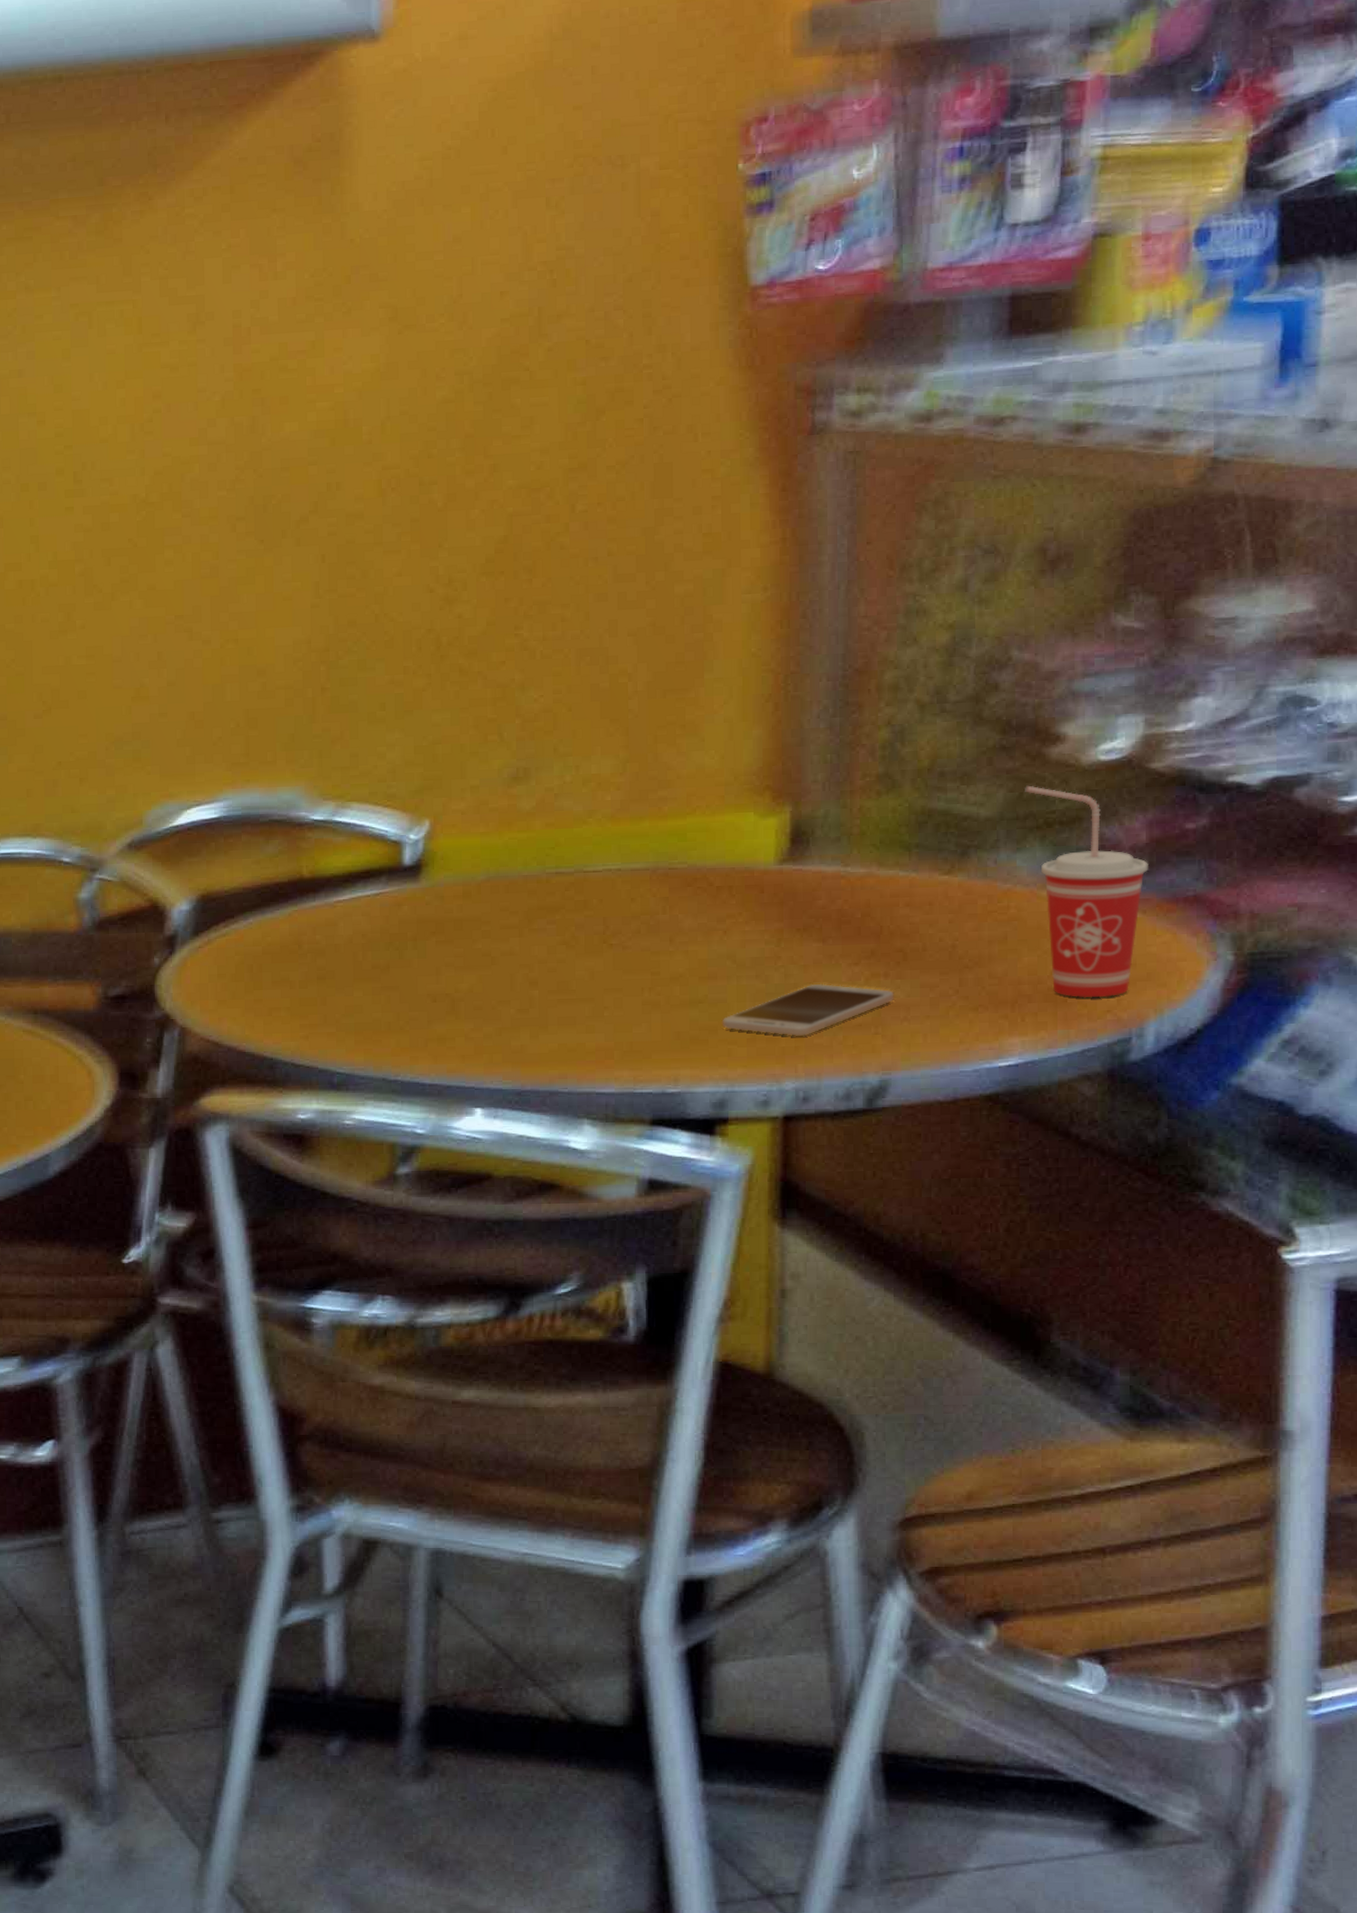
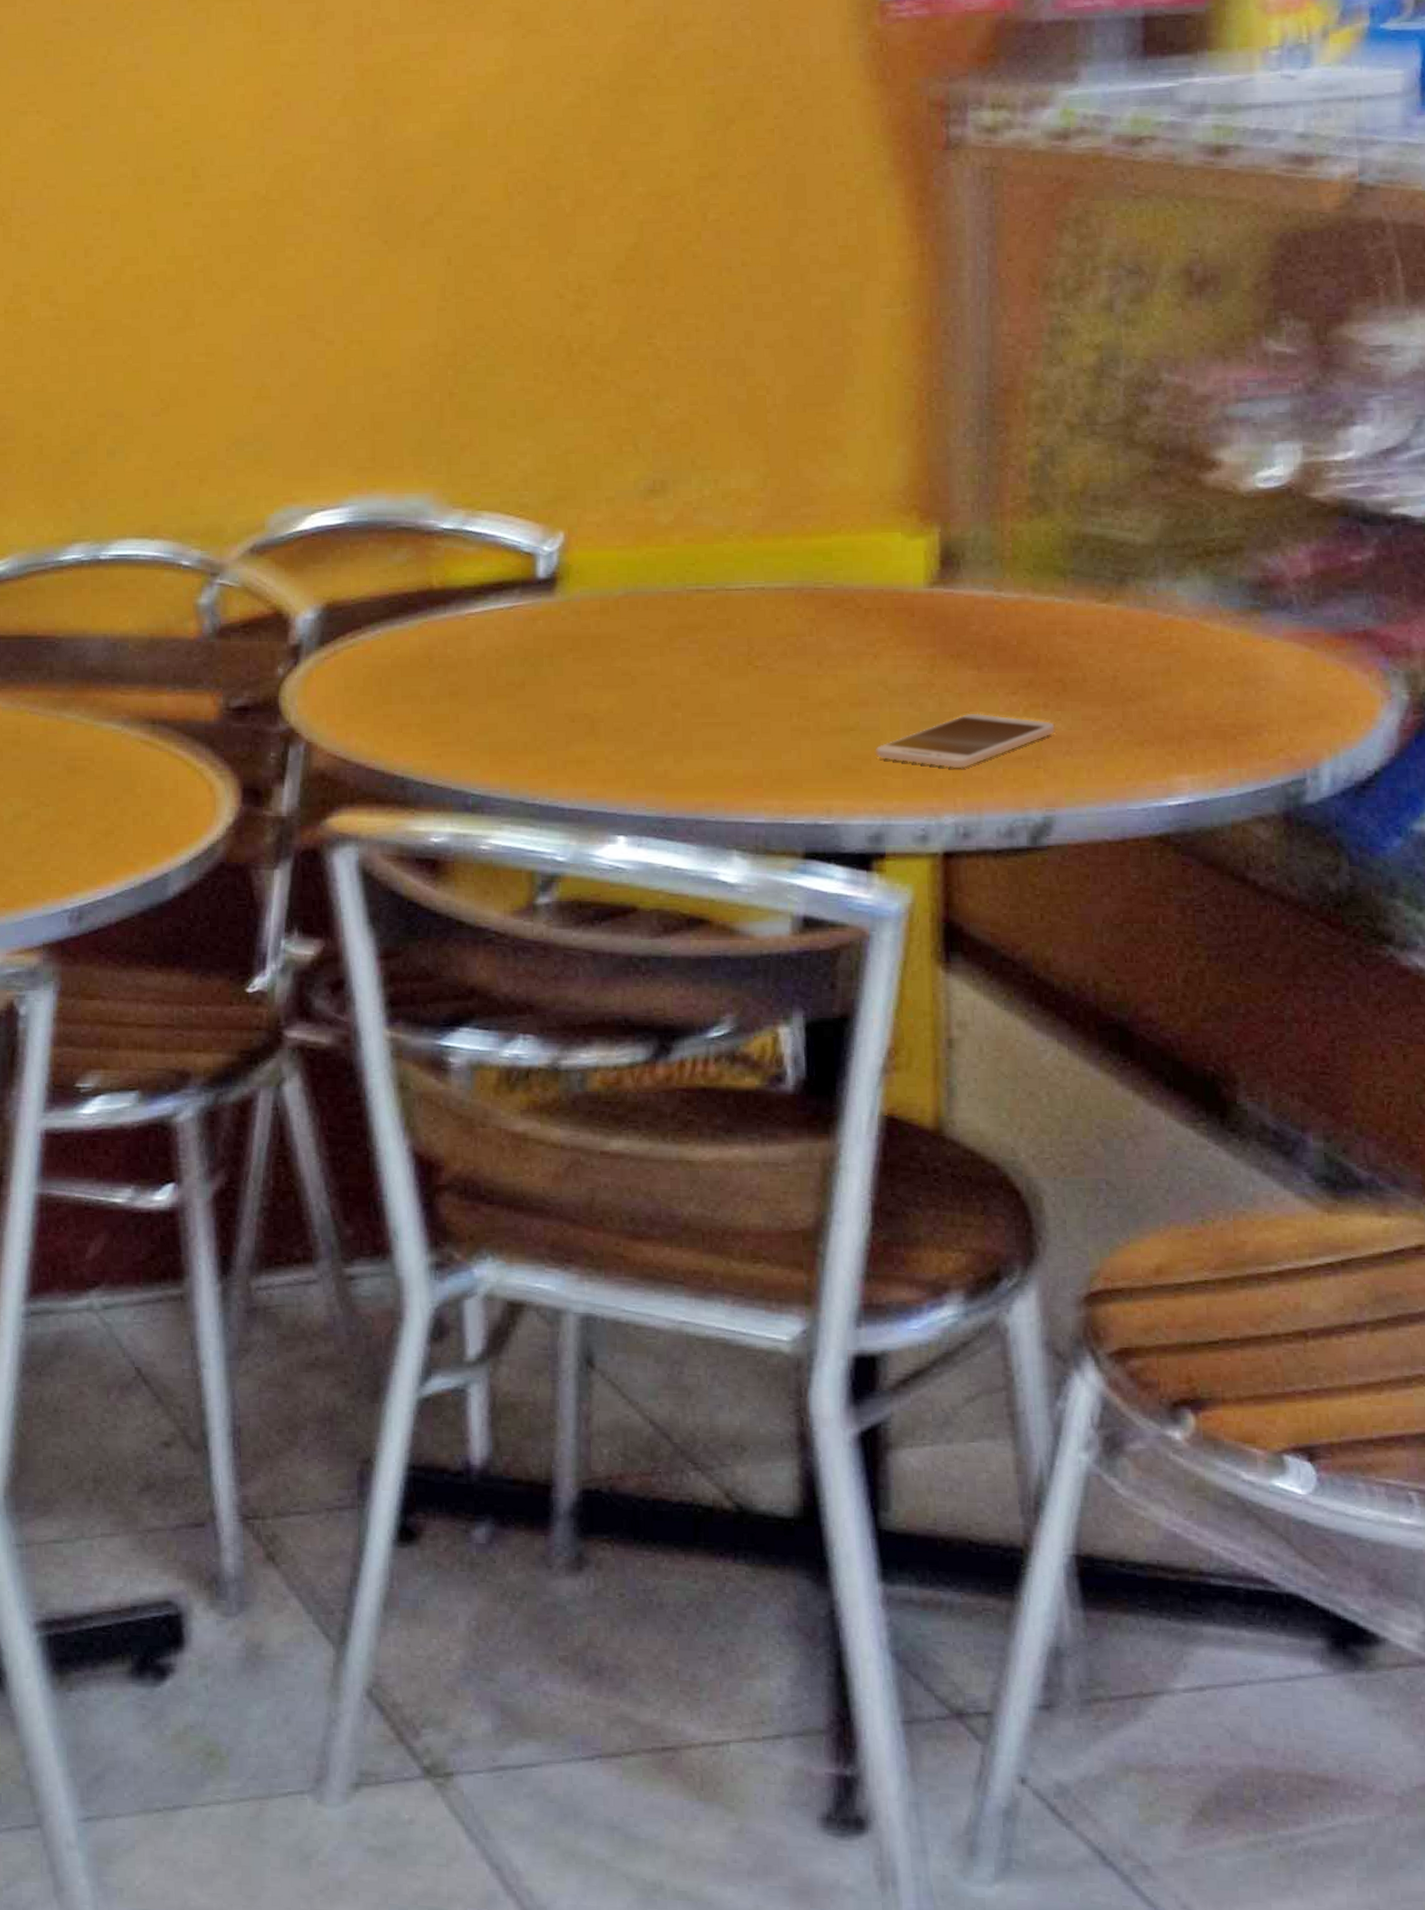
beverage cup: present [1025,785,1148,998] -> none [1182,512,1315,736]

